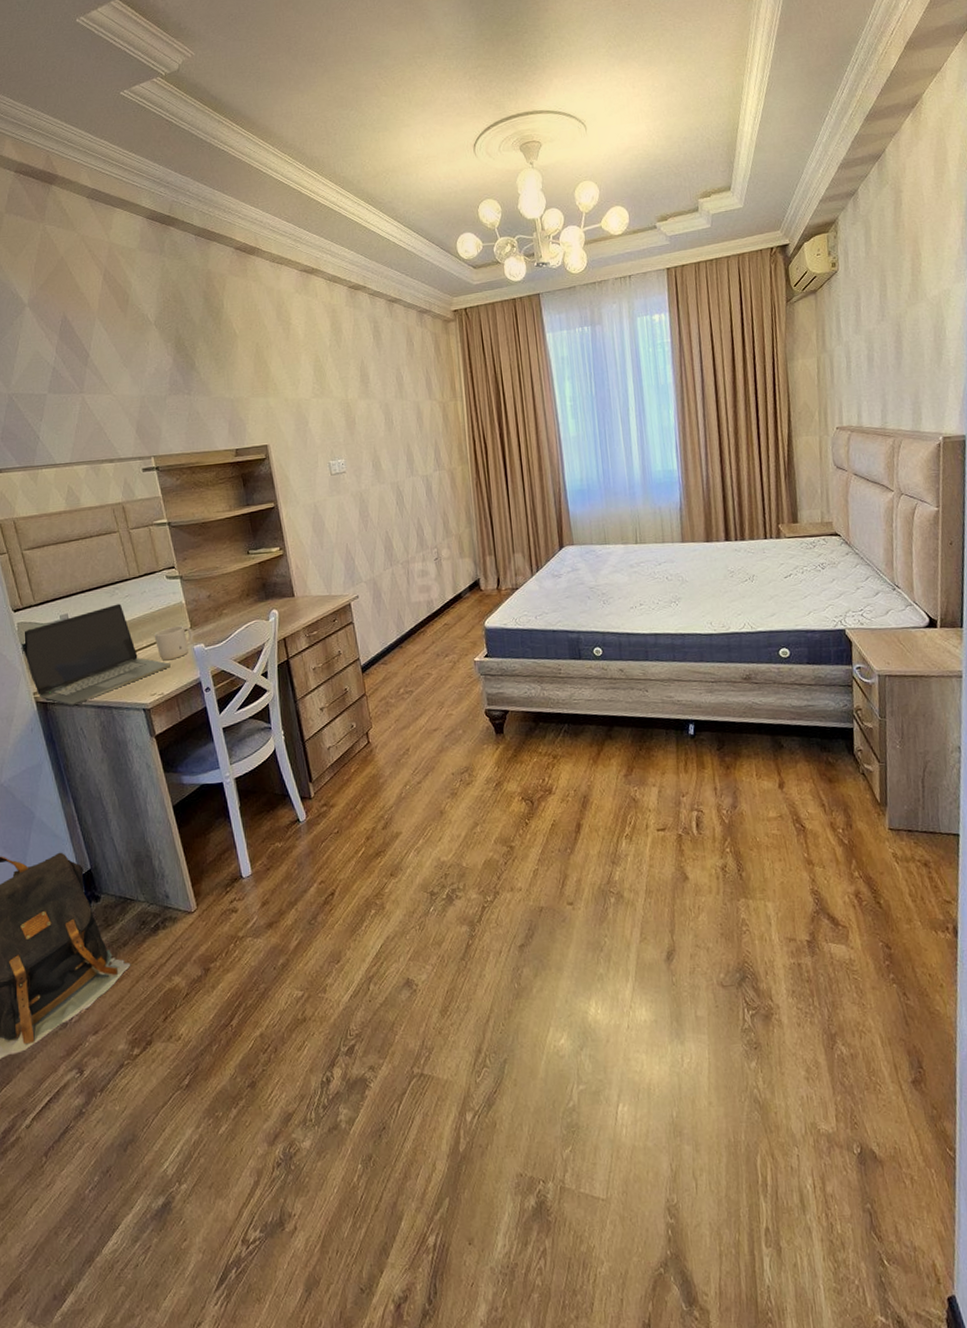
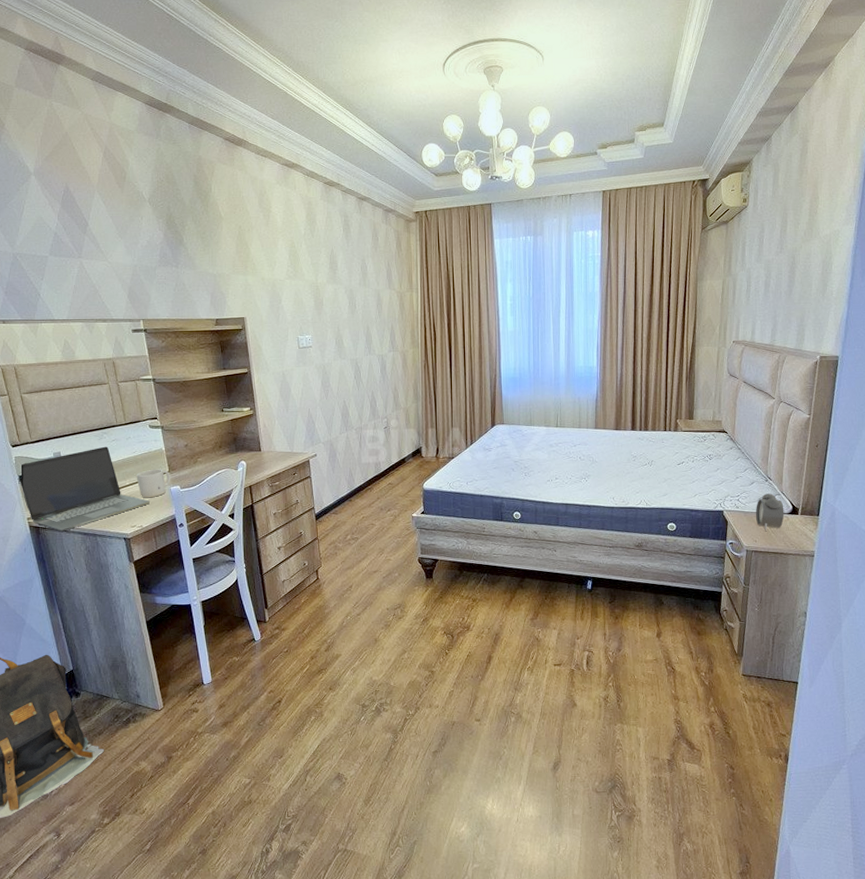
alarm clock: none [884,604,920,651] -> present [755,493,784,532]

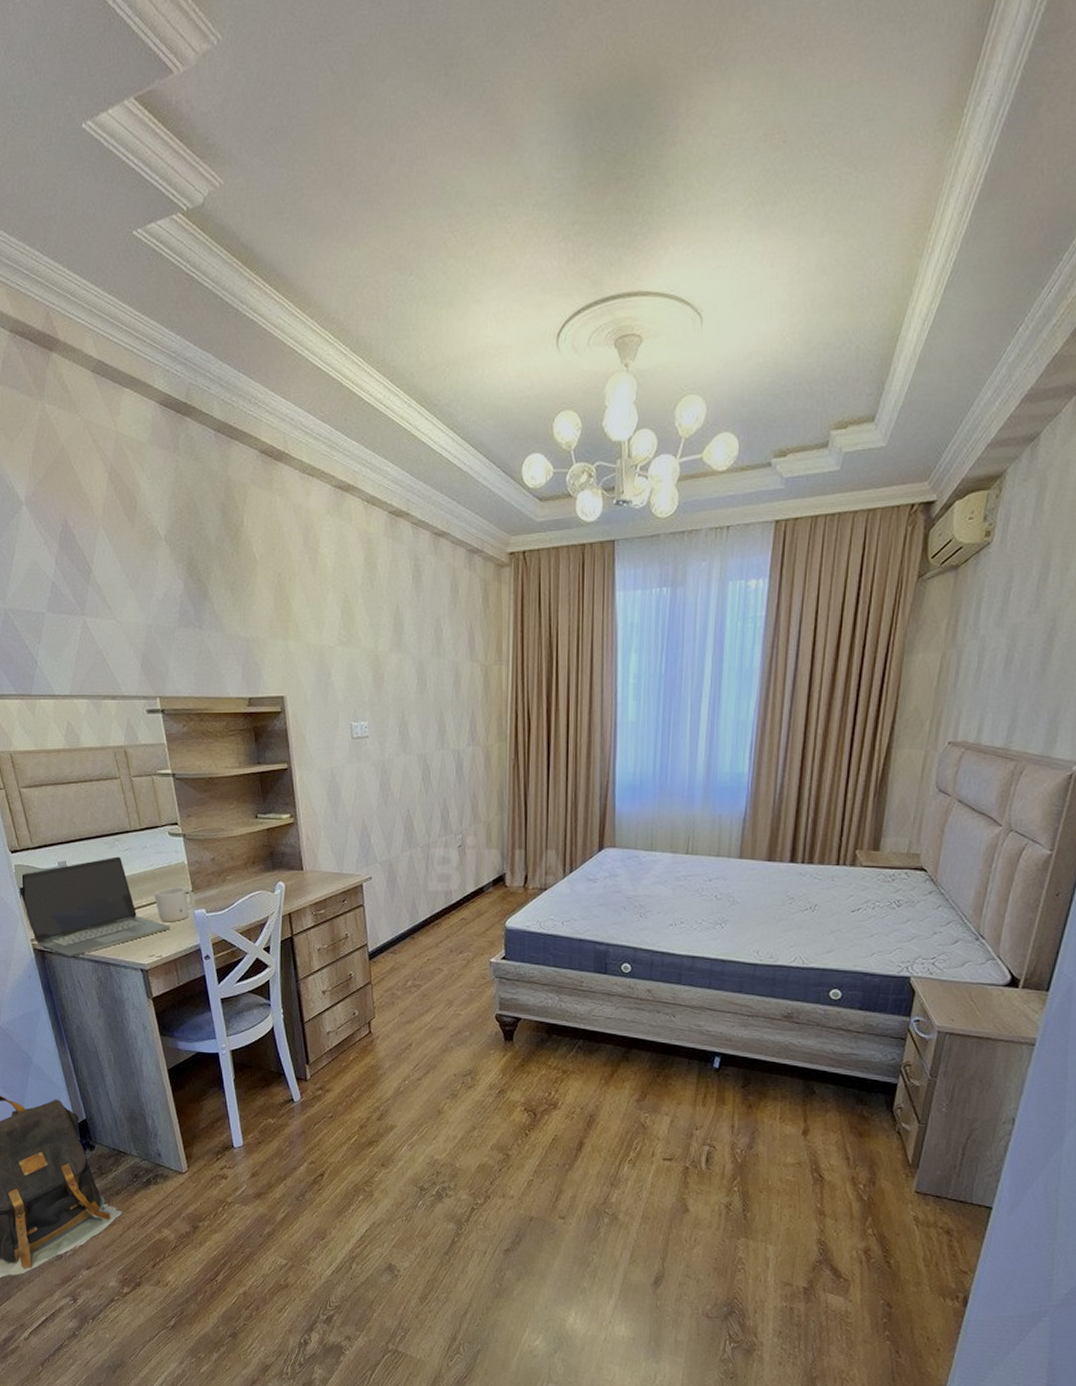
alarm clock: present [755,493,784,532] -> none [955,957,999,1008]

